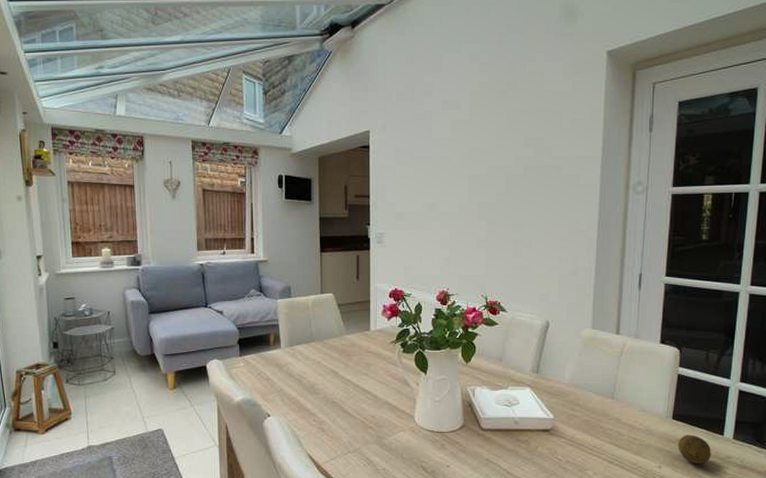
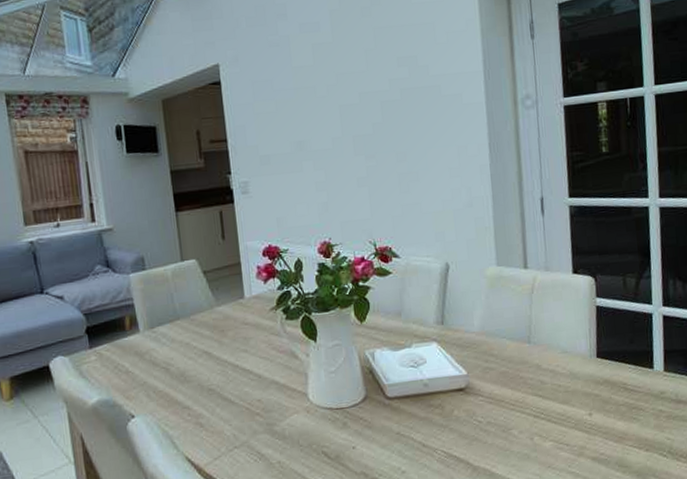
fruit: present [677,435,711,464] -> none [605,372,644,405]

